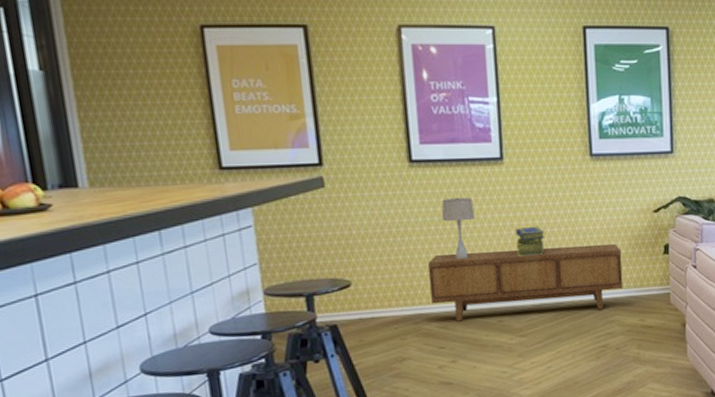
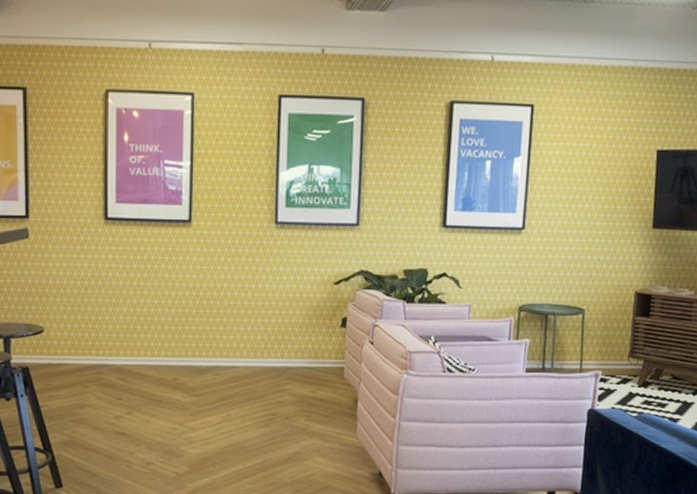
sideboard: present [427,243,623,322] -> none [113,309,299,378]
table lamp: present [441,197,475,260] -> none [130,255,161,316]
stack of books: present [514,226,545,256] -> none [196,289,225,318]

